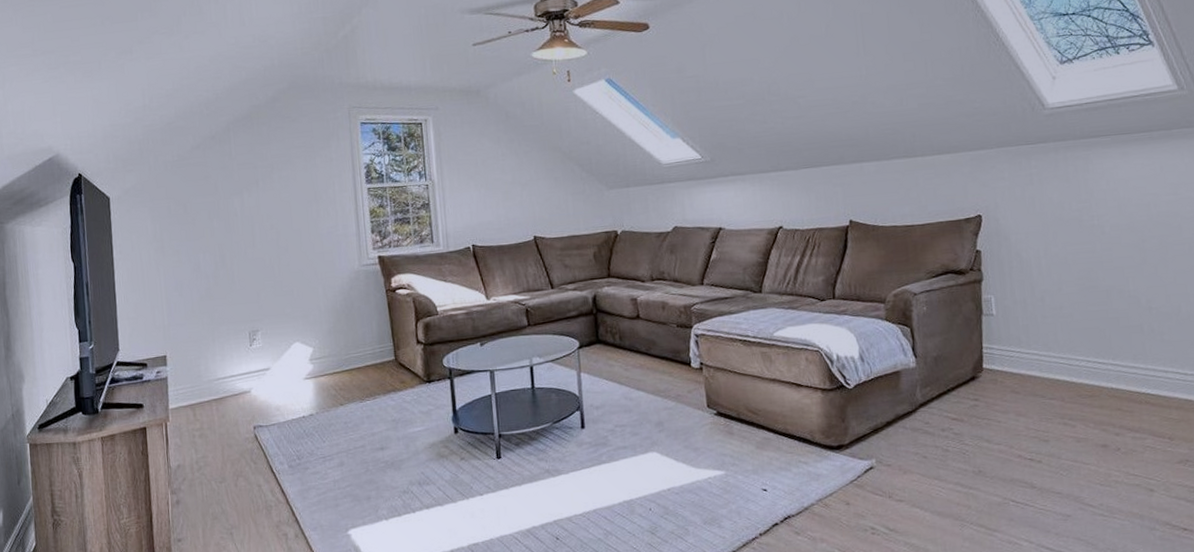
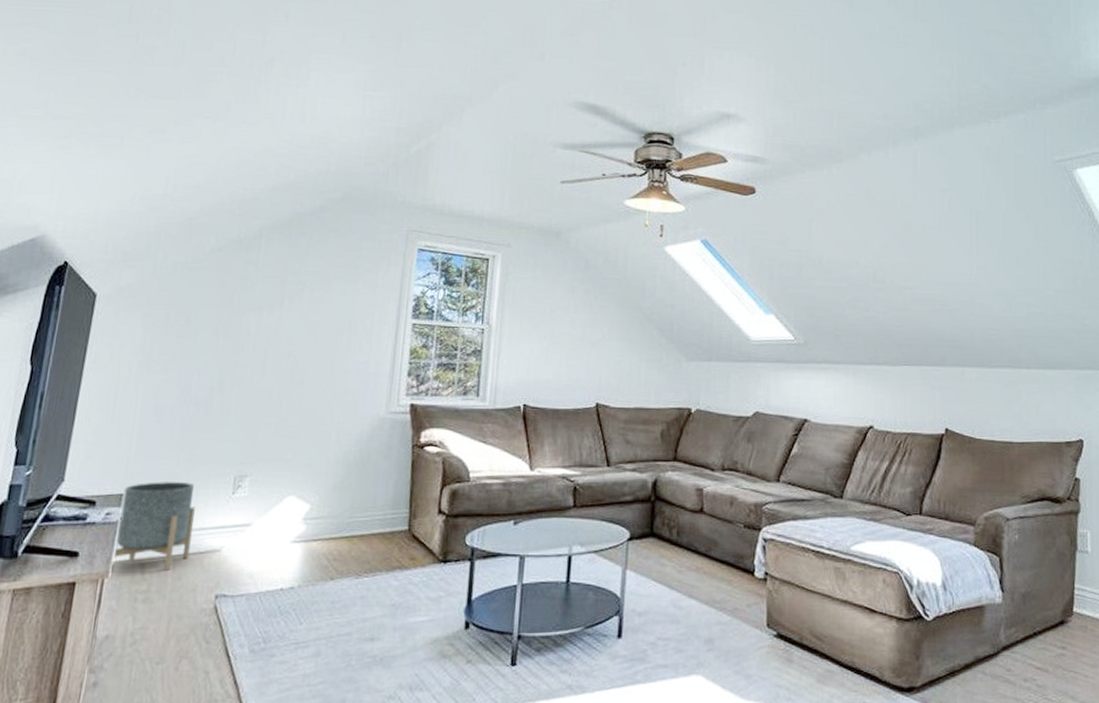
planter: none [166,341,227,418] -> present [108,482,195,573]

